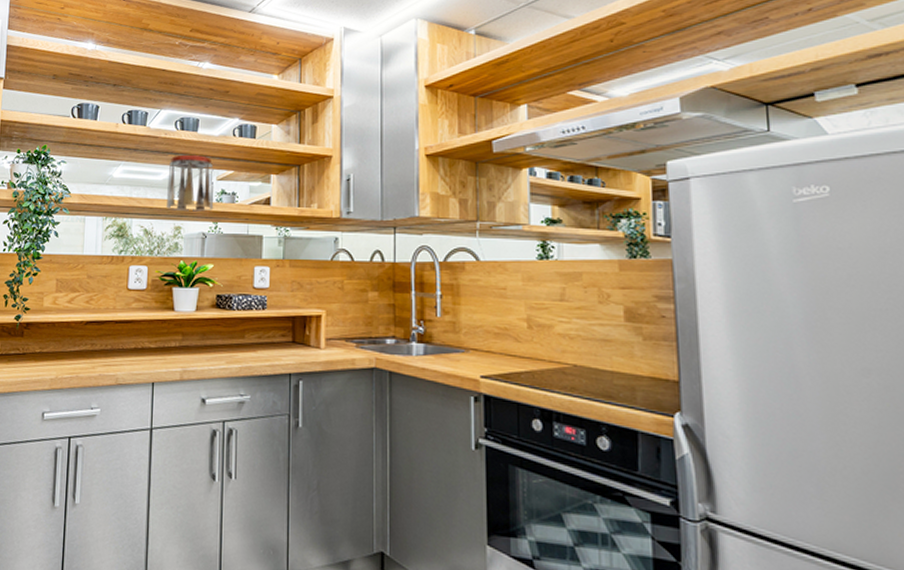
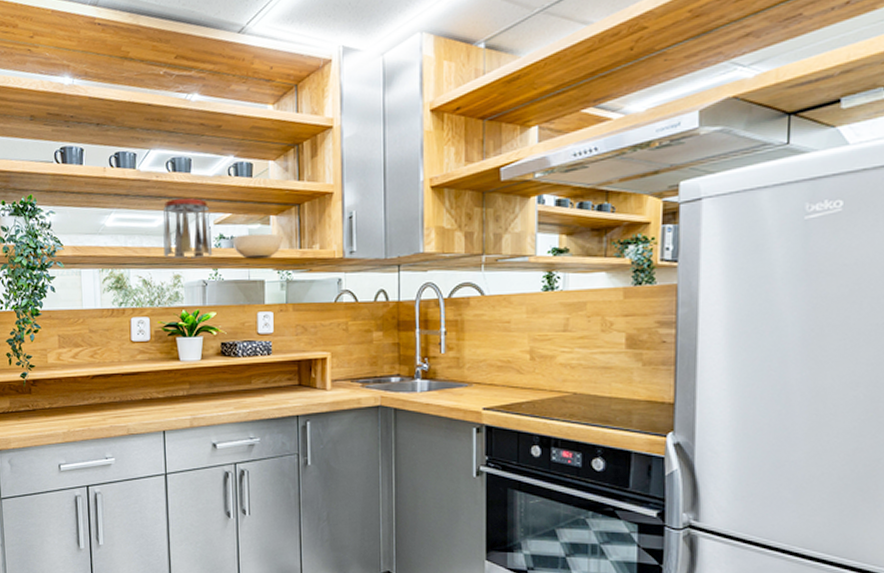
bowl: none [233,191,282,216] -> present [232,233,283,260]

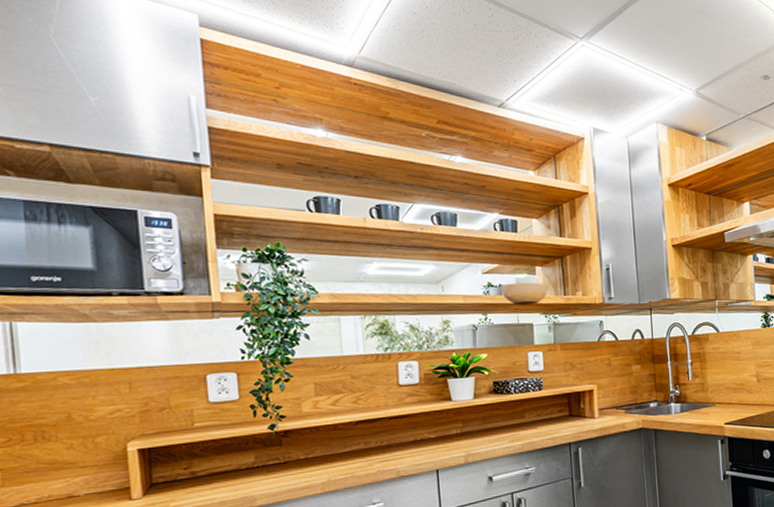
jar: present [163,198,213,259] -> none [429,250,482,306]

